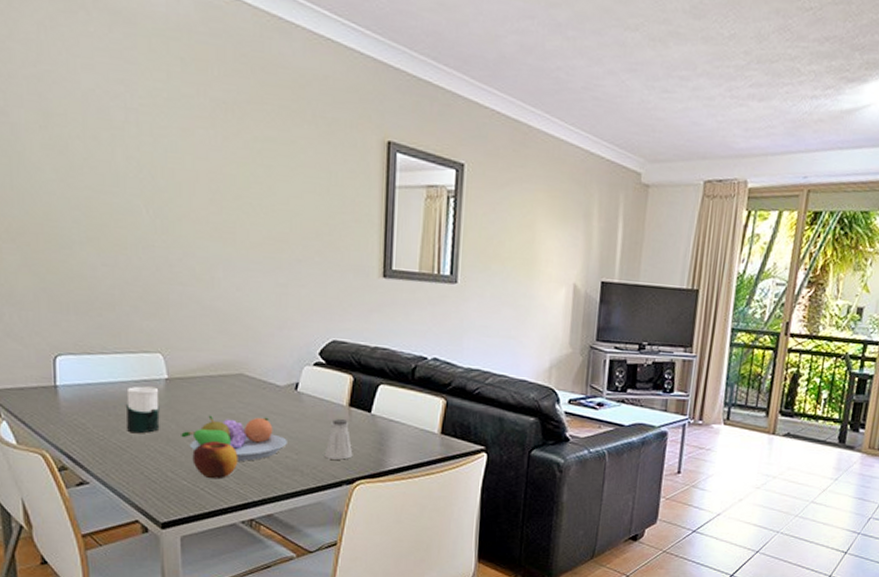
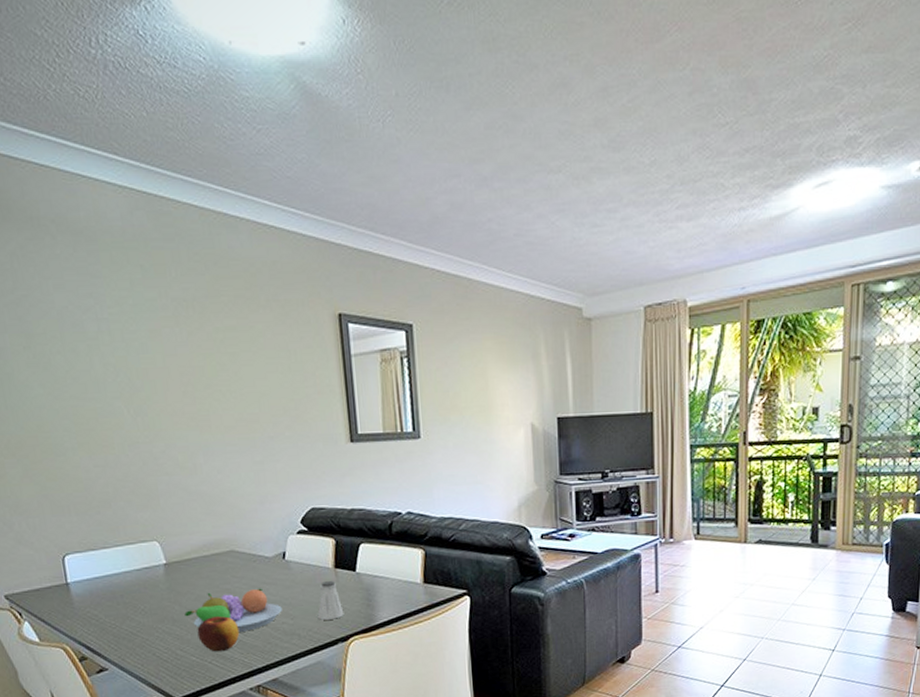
cup: present [125,386,160,433] -> none [130,573,165,618]

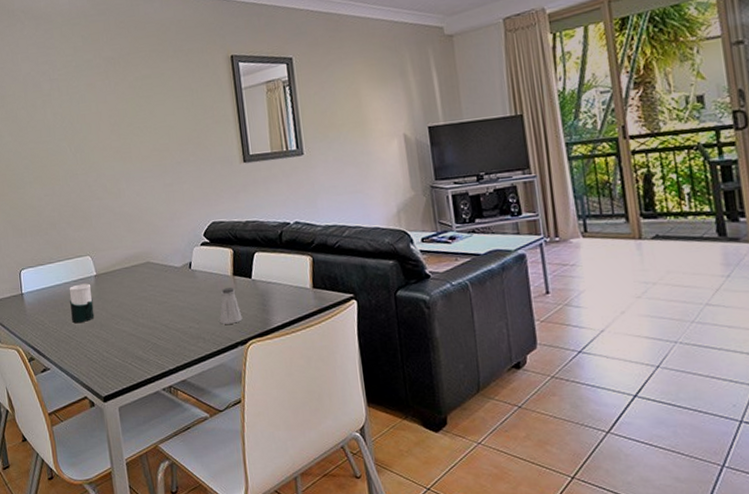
cup: none [130,573,165,618] -> present [69,283,95,324]
fruit bowl: present [184,588,282,632] -> none [110,295,189,336]
apple: present [197,616,240,652] -> none [120,321,154,354]

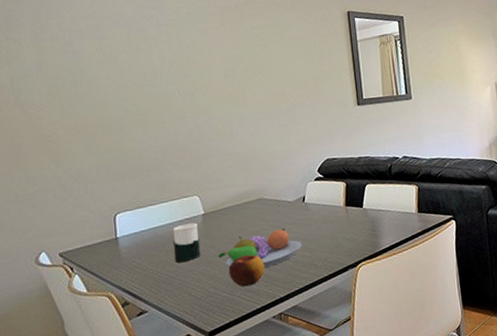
fruit bowl: none [110,295,189,336] -> present [218,228,302,267]
apple: none [120,321,154,354] -> present [228,255,265,287]
saltshaker: present [219,288,243,324] -> none [331,217,354,251]

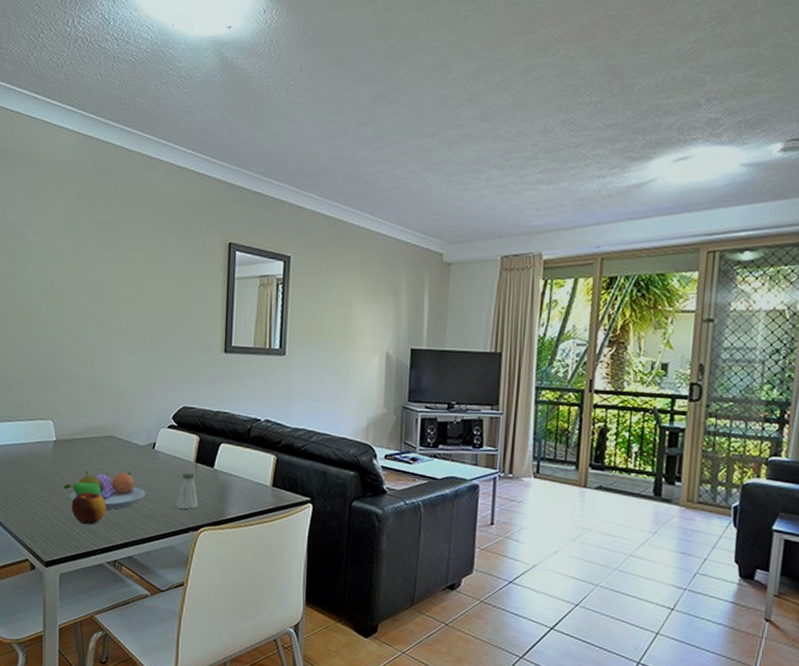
cup: present [172,222,201,263] -> none [23,447,49,486]
saltshaker: none [331,217,354,251] -> present [175,473,199,509]

